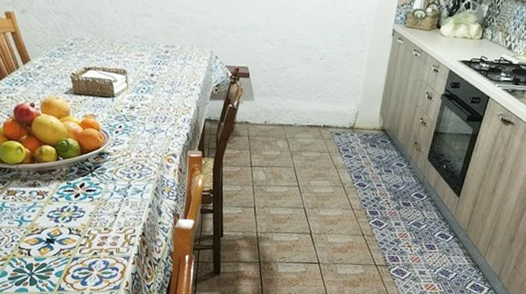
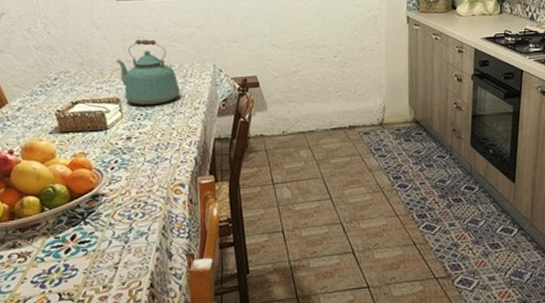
kettle: none [125,16,179,81] -> present [116,38,180,105]

